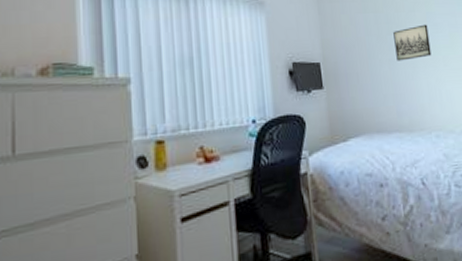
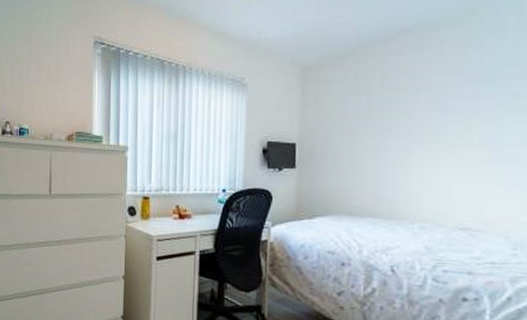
wall art: present [393,24,432,61] -> none [386,108,435,147]

